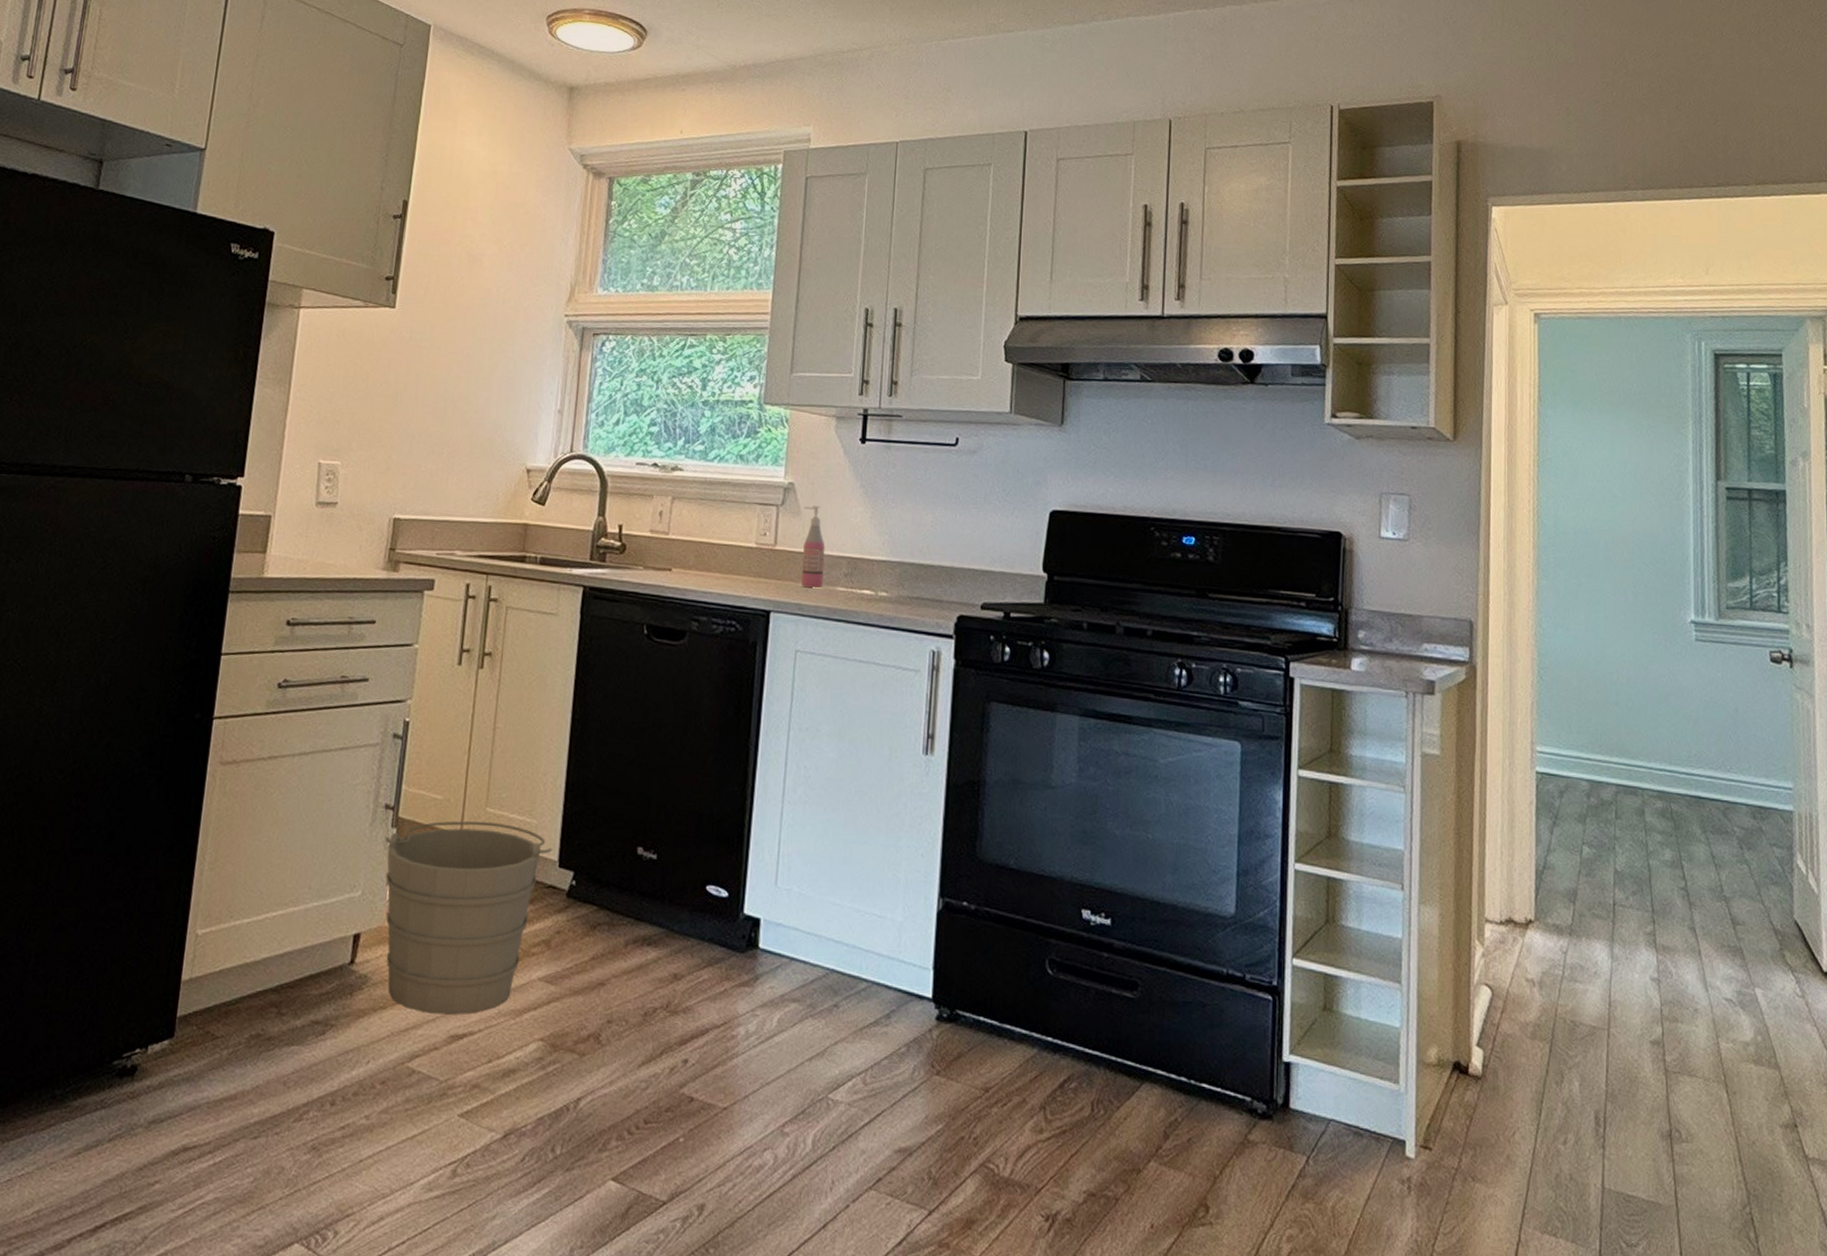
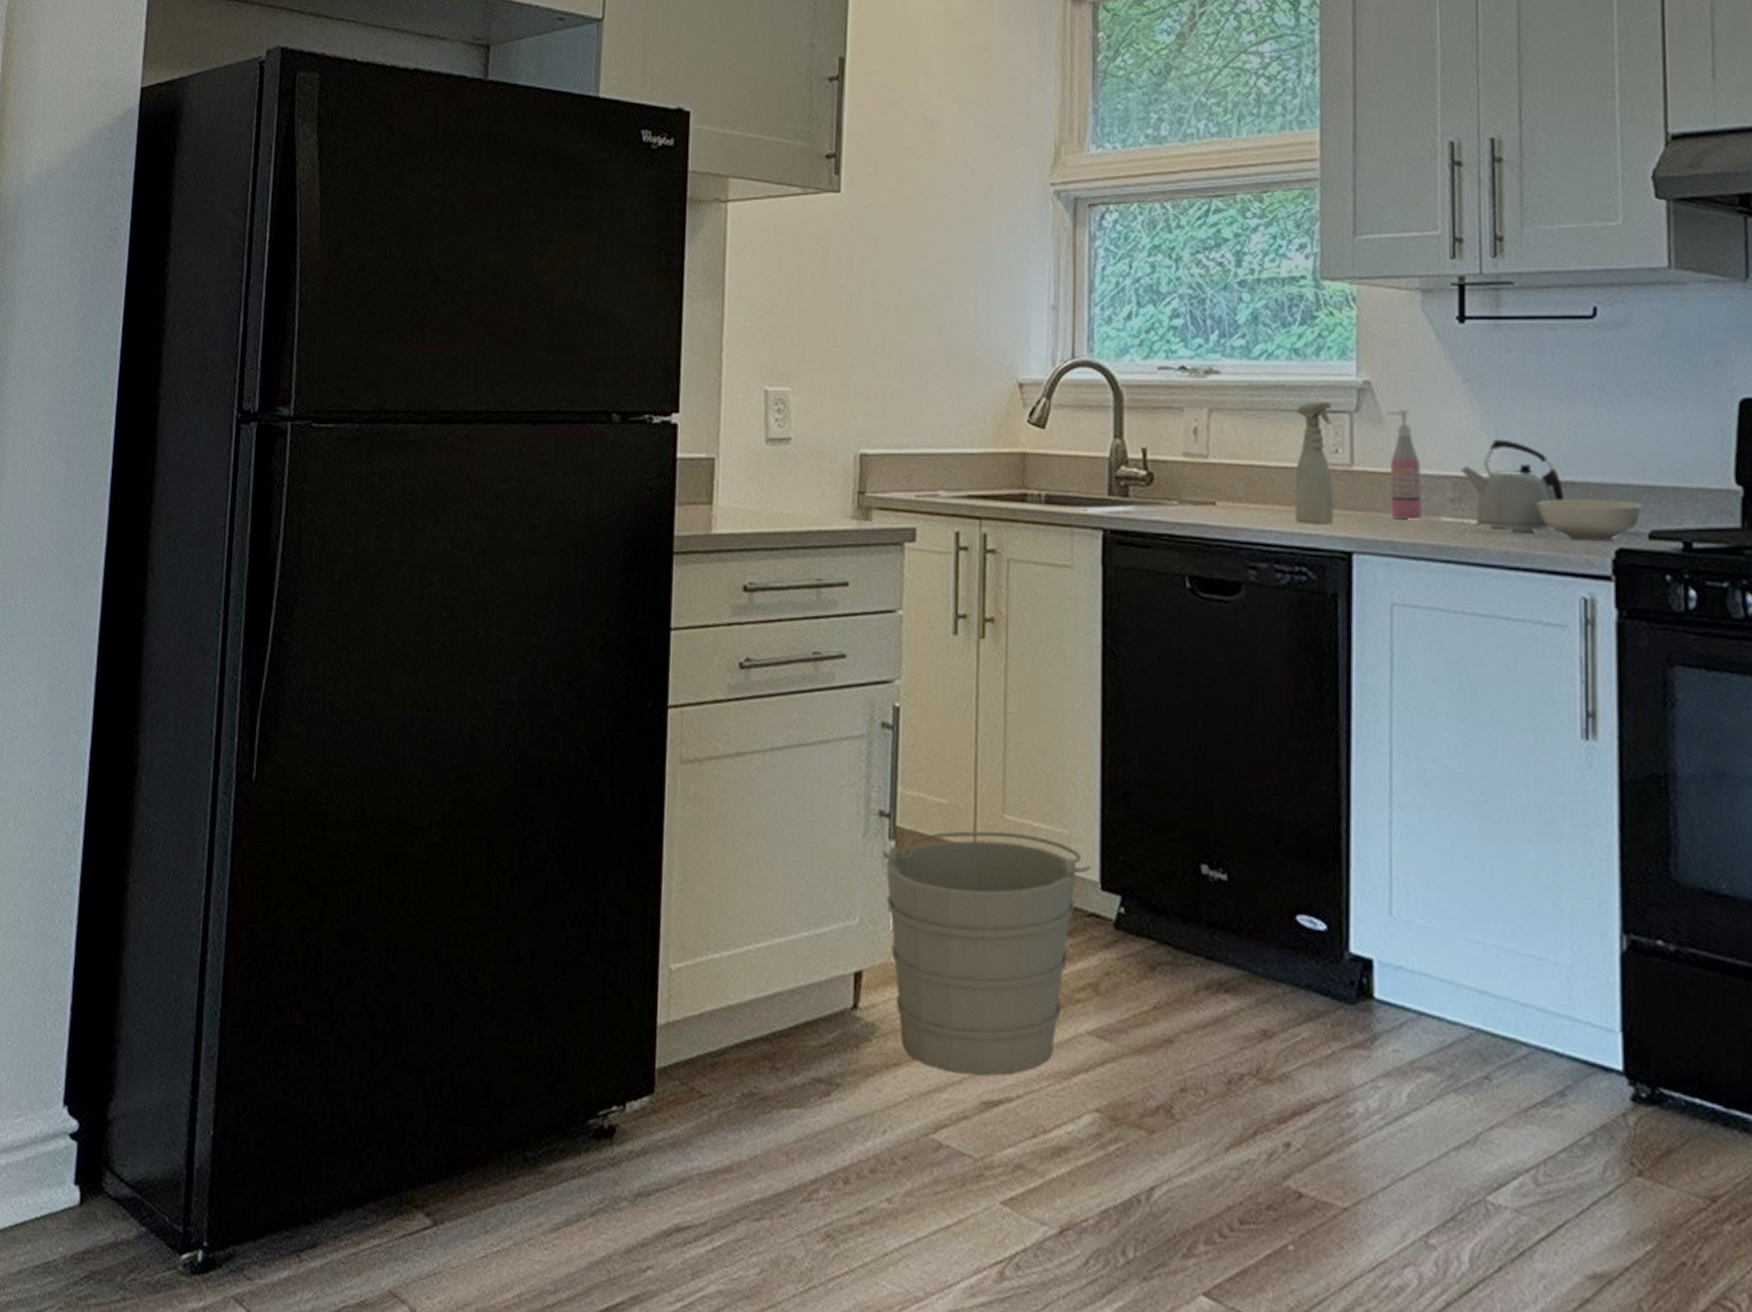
spray bottle: none [730,496,764,590] -> present [1294,402,1334,525]
kettle: none [853,531,925,601] -> present [1460,439,1564,532]
bowl: none [905,577,979,610] -> present [1536,498,1643,541]

